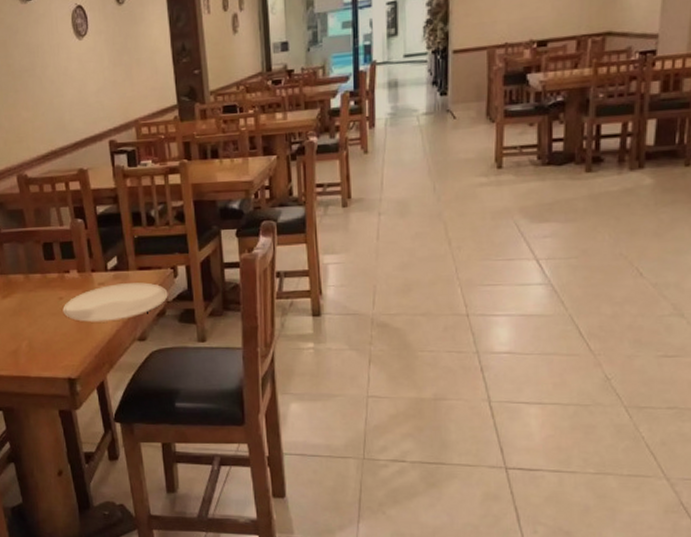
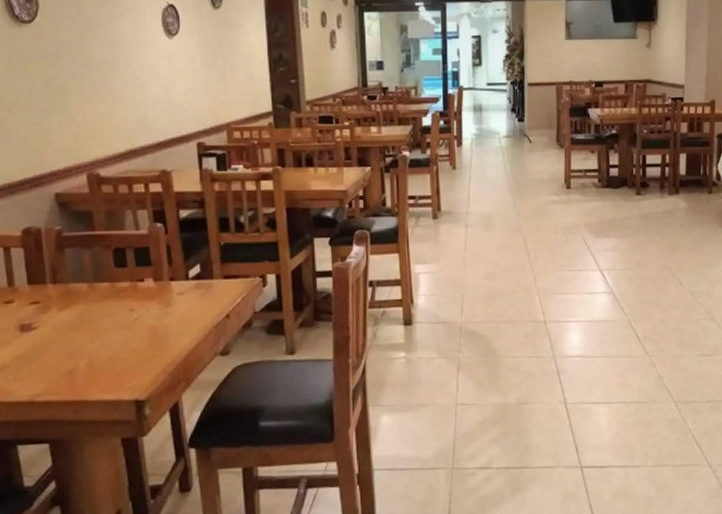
plate: present [63,282,168,323] -> none [133,292,256,337]

